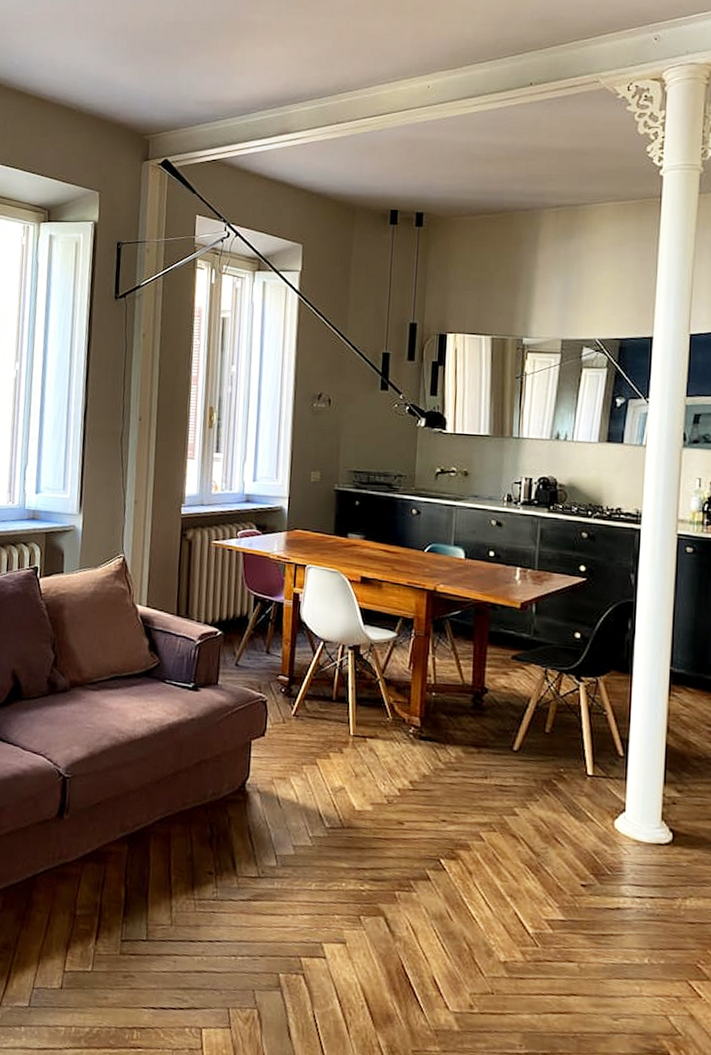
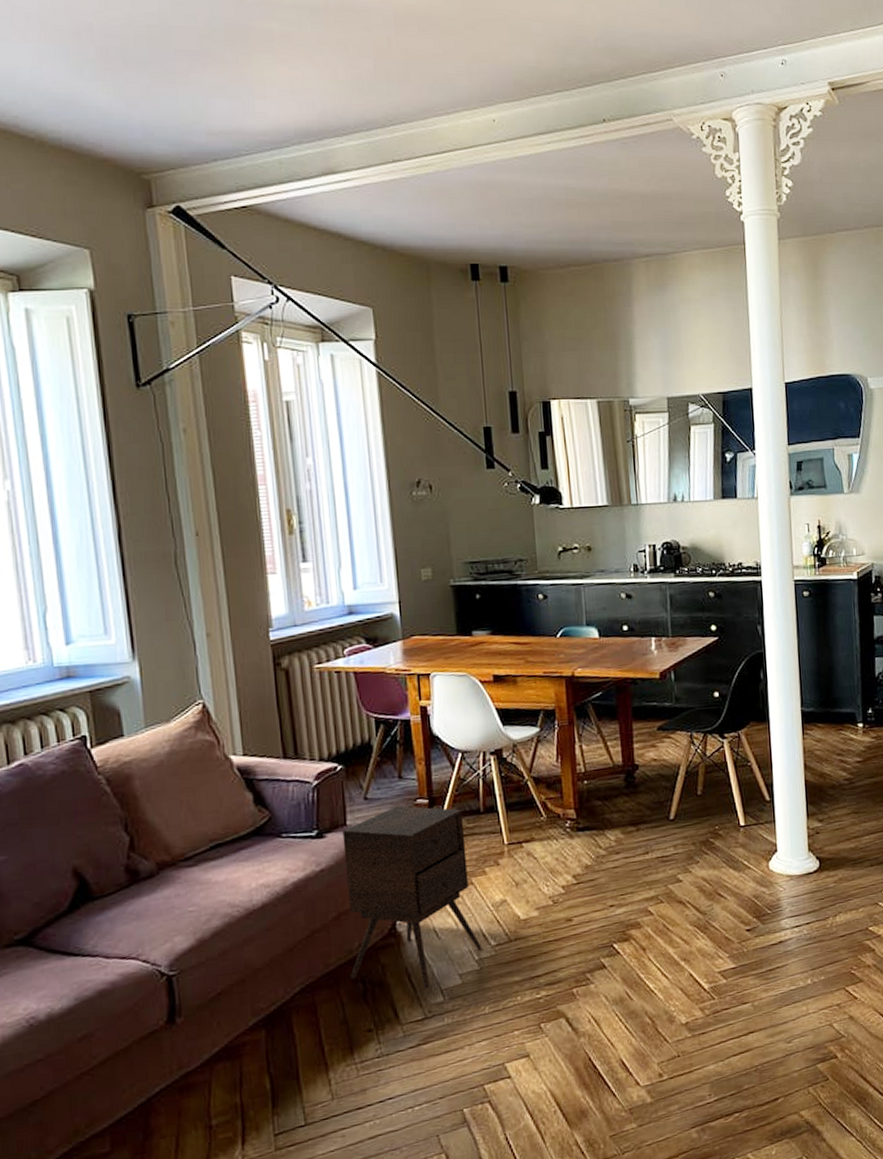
side table: none [201,677,317,851] -> present [342,806,482,989]

